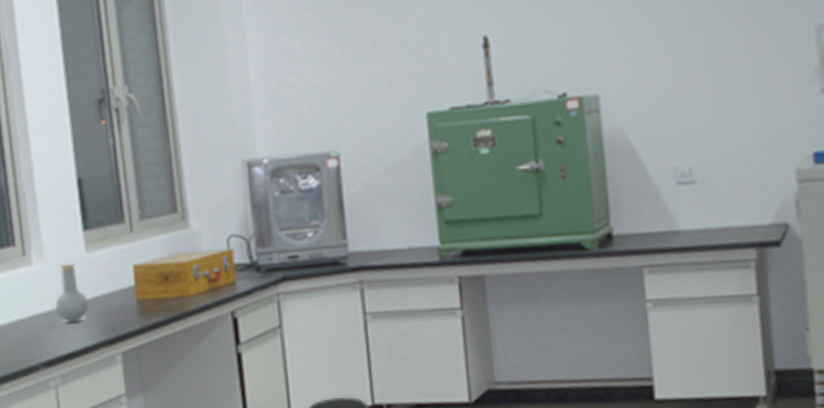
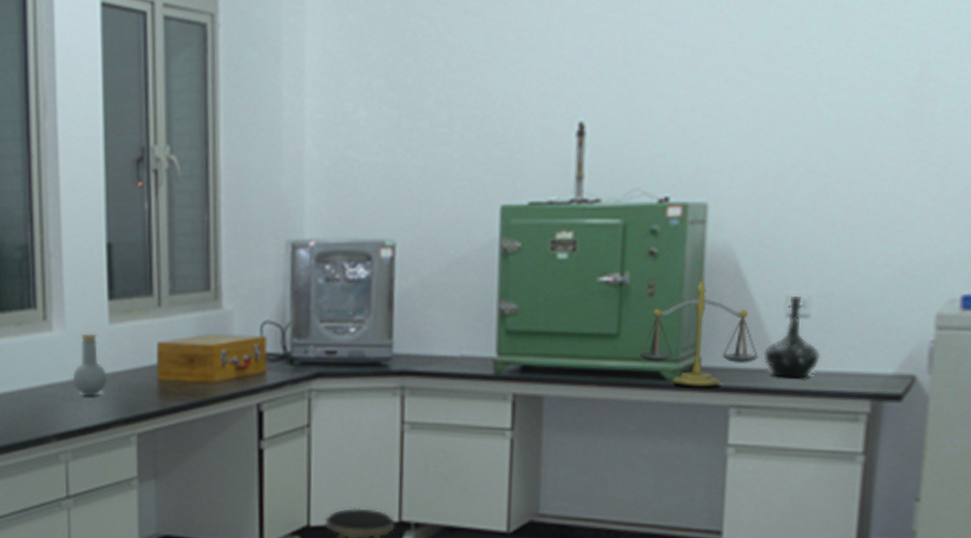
scale: none [560,158,660,255] -> present [638,277,759,389]
bottle: none [663,165,711,238] -> present [763,295,822,379]

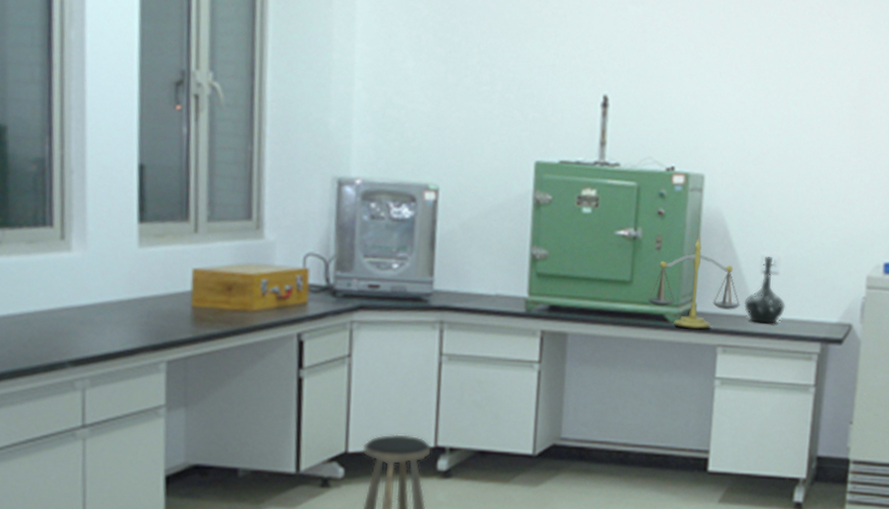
flask: present [72,333,108,396] -> none [93,255,135,321]

